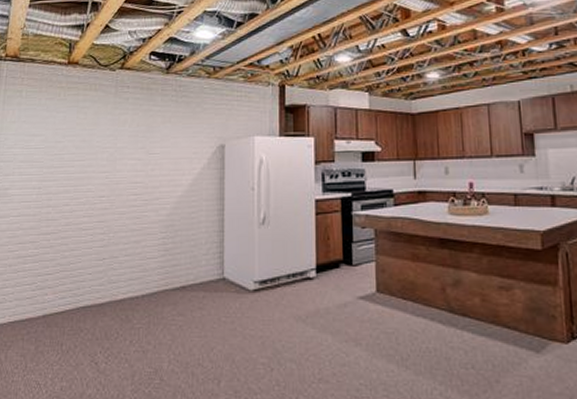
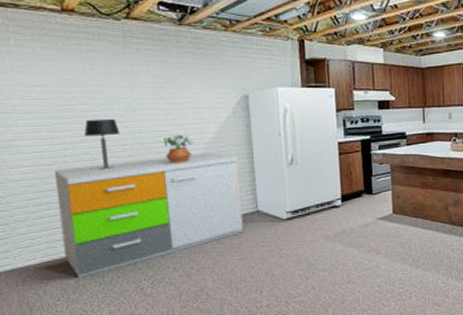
storage cabinet: none [30,208,209,343] -> present [55,153,243,278]
table lamp: none [68,168,100,223] -> present [84,118,121,170]
potted plant: none [138,186,167,219] -> present [163,134,195,164]

